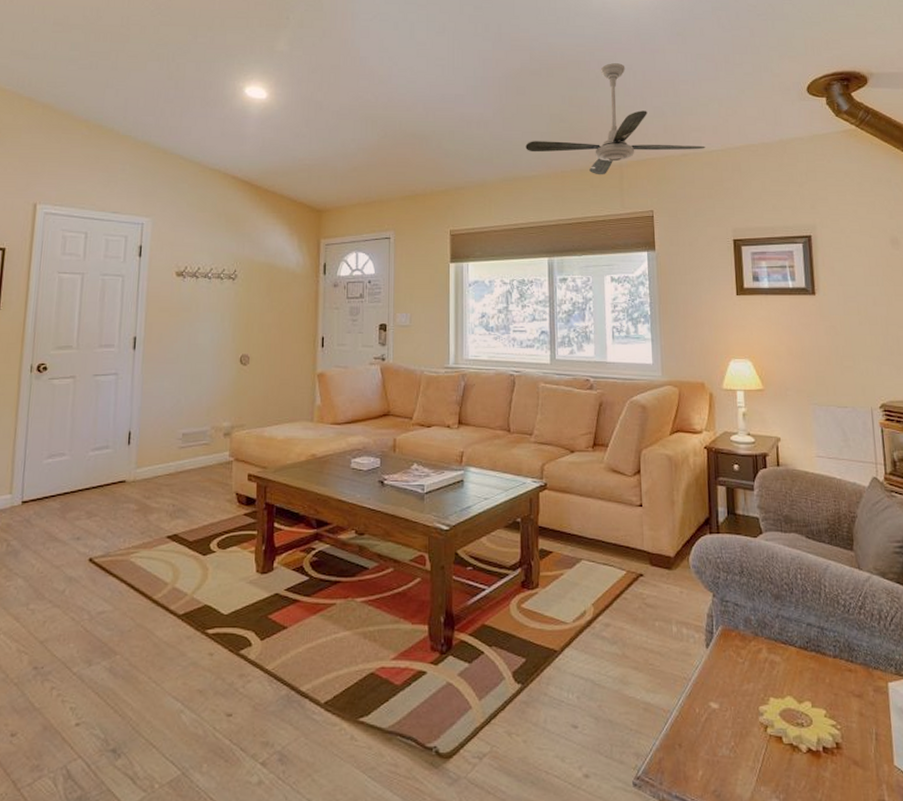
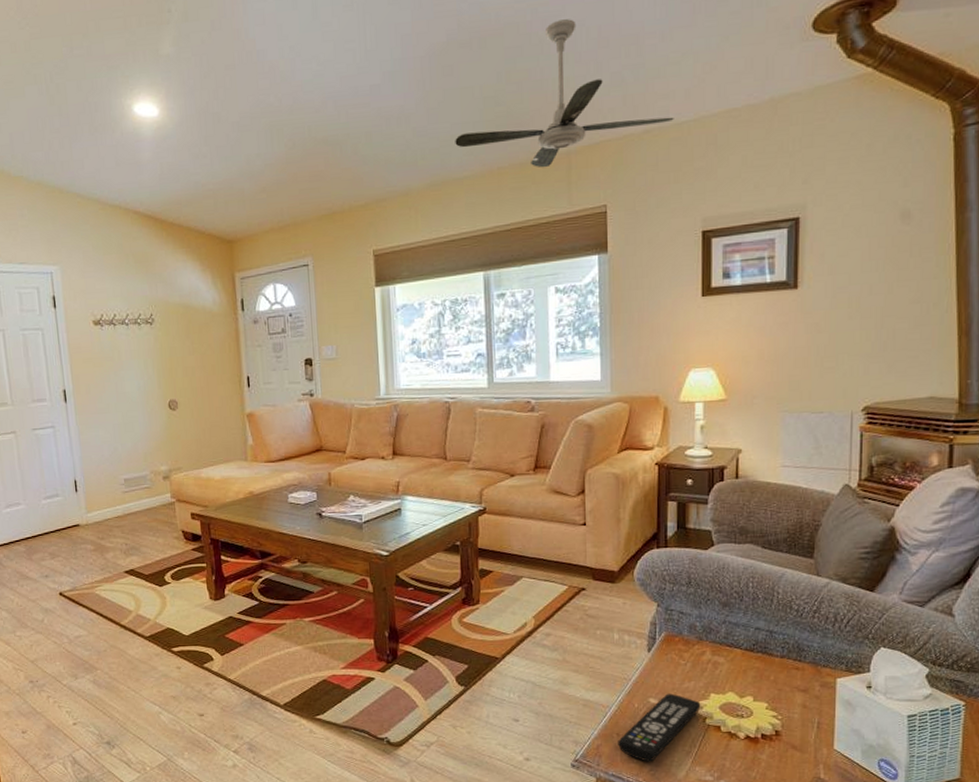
remote control: none [680,696,761,780] -> present [618,693,701,762]

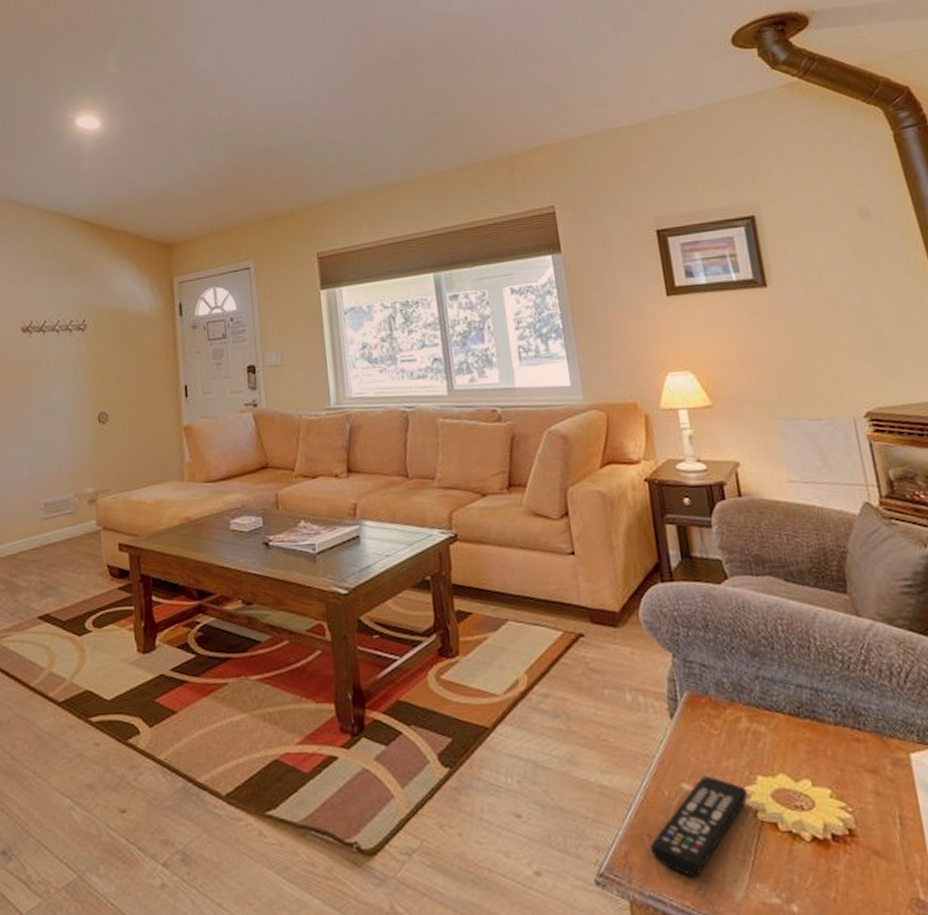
ceiling fan: present [455,19,674,168] -> none [394,39,611,172]

